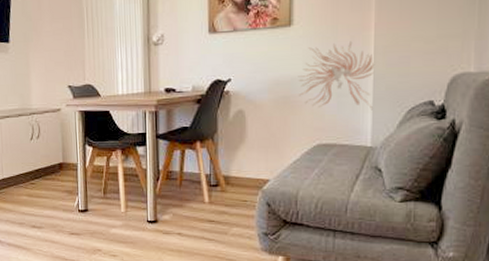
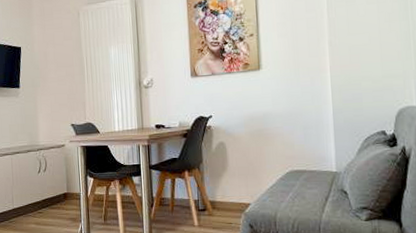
wall sculpture: present [298,41,375,111] -> none [269,82,335,140]

